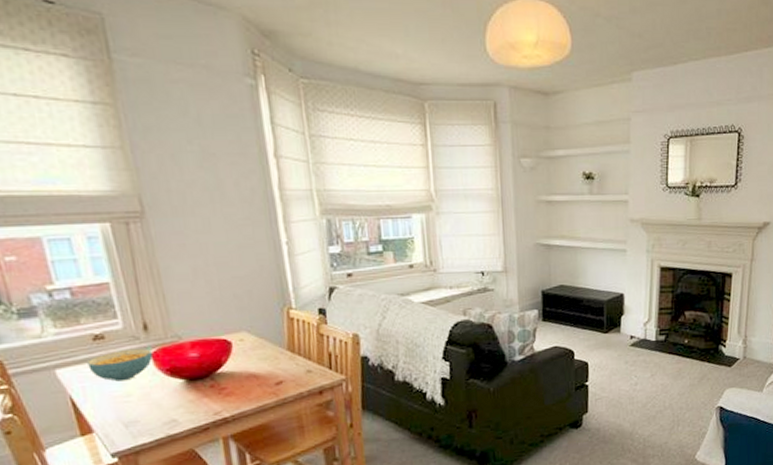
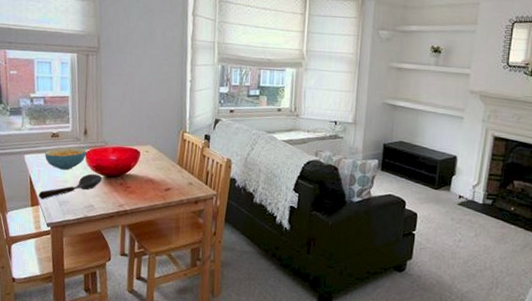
spoon: none [89,379,184,425] -> present [38,173,103,200]

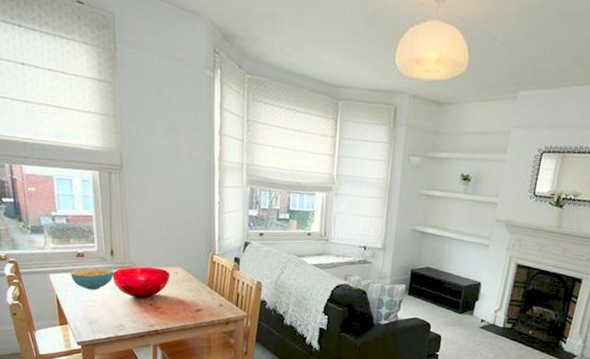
spoon: present [38,173,103,200] -> none [67,294,132,319]

